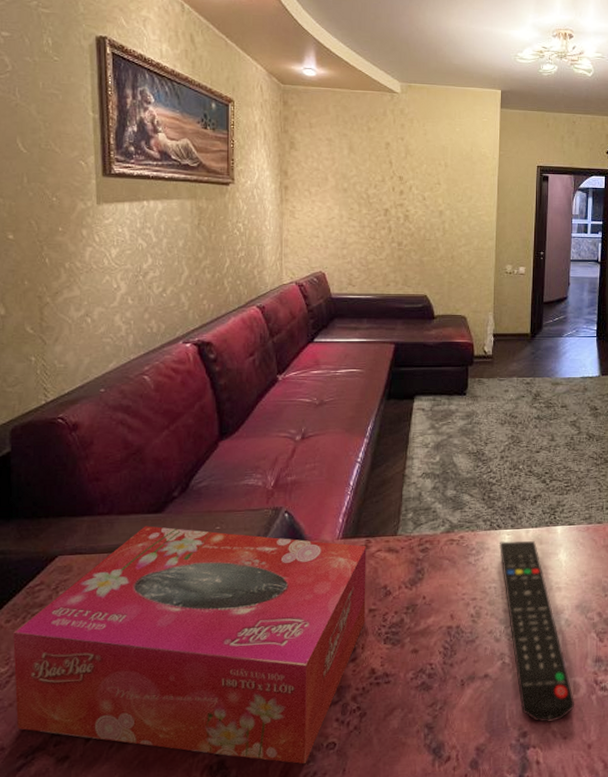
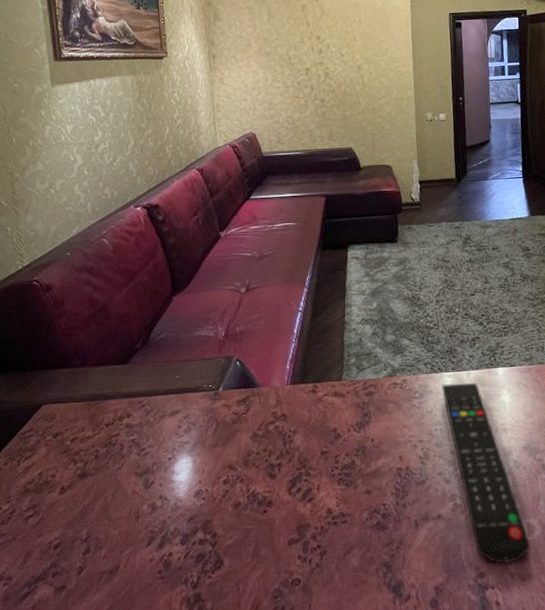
tissue box: present [13,525,367,765] -> none [11,376,319,599]

